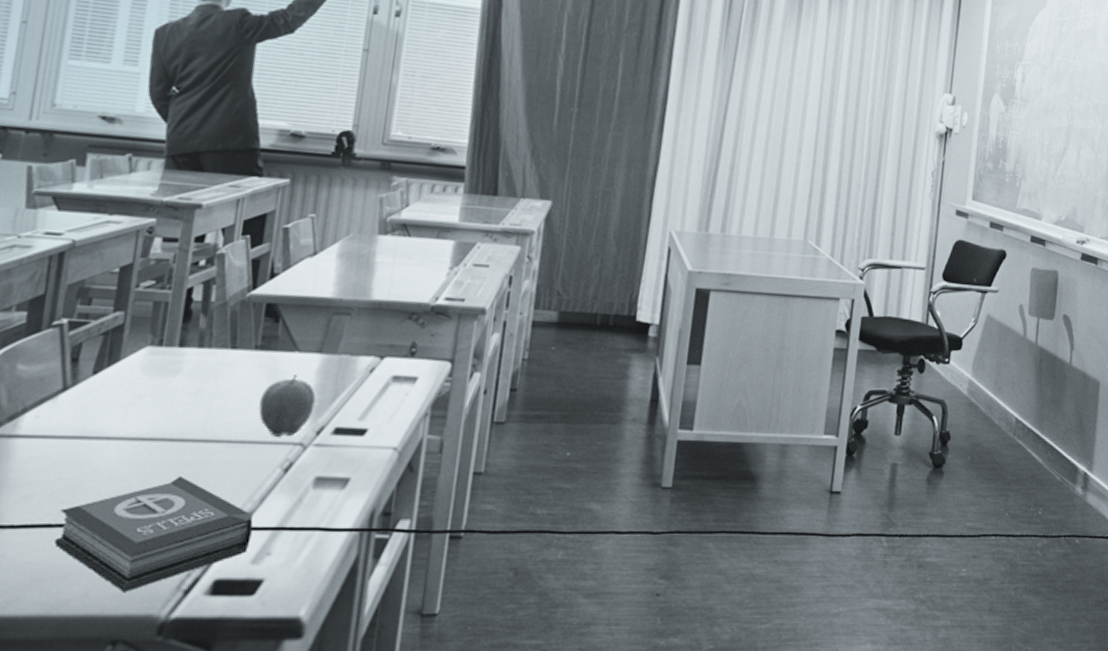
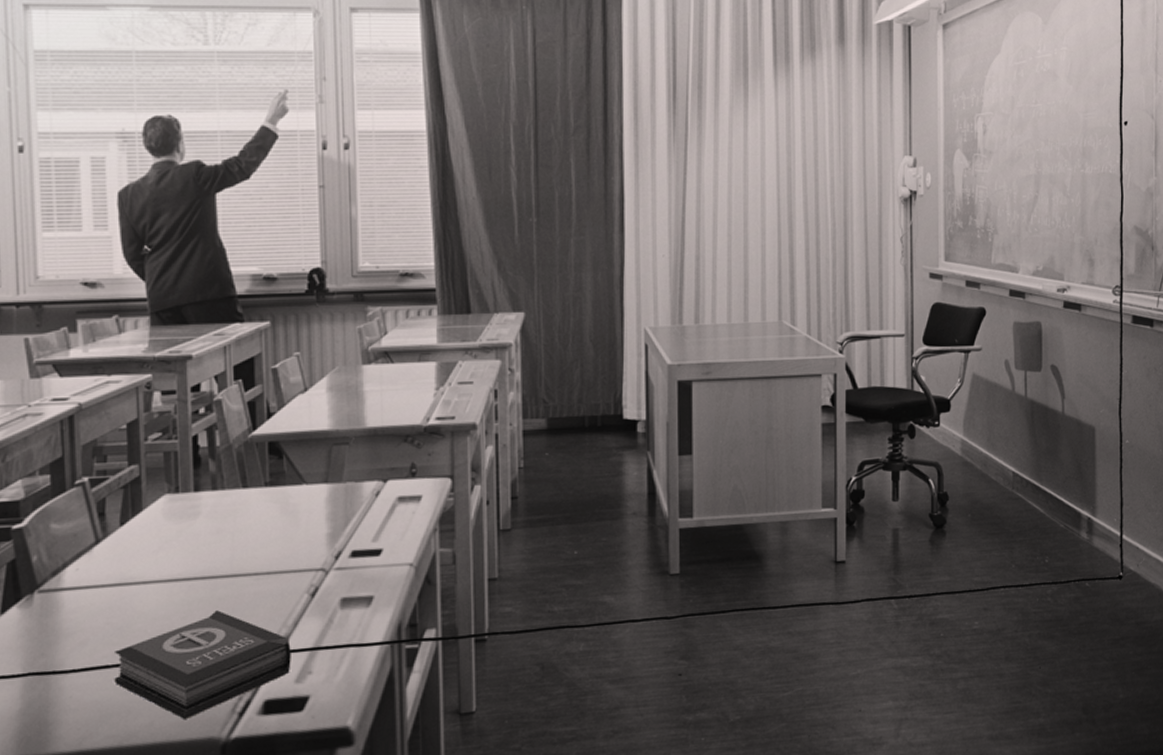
apple: present [258,375,316,437] -> none [278,506,329,565]

